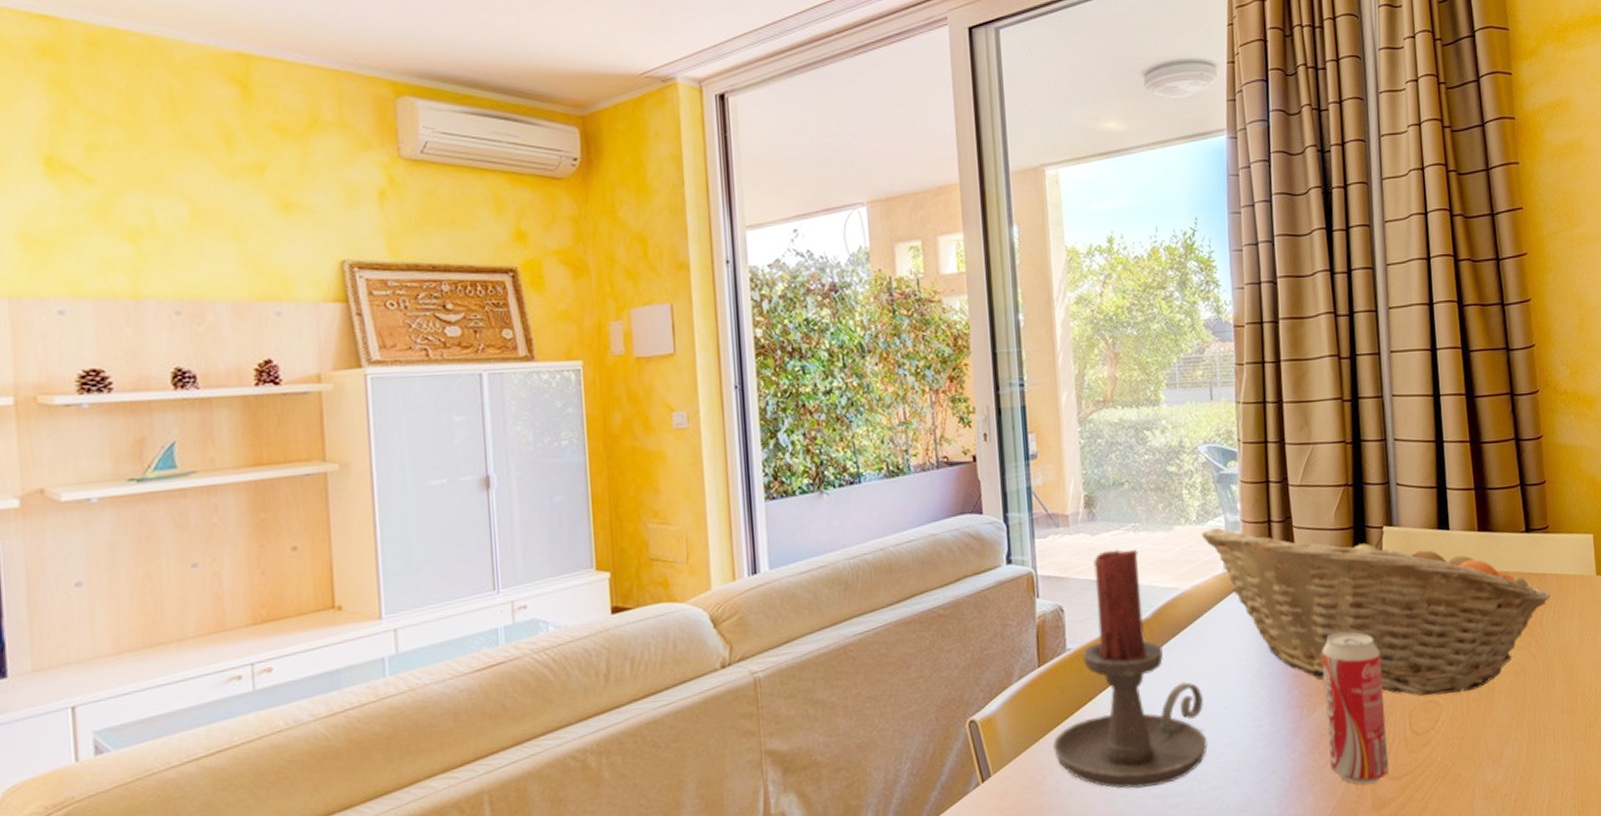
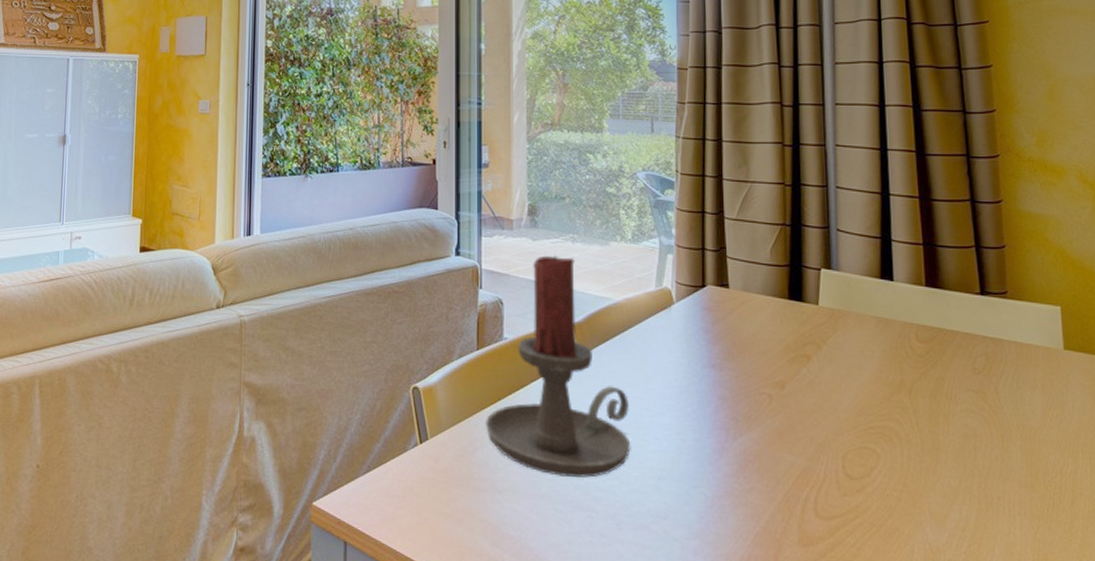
fruit basket: present [1201,527,1550,696] -> none [635,248,1008,445]
beverage can: present [1322,632,1389,785] -> none [751,364,819,518]

